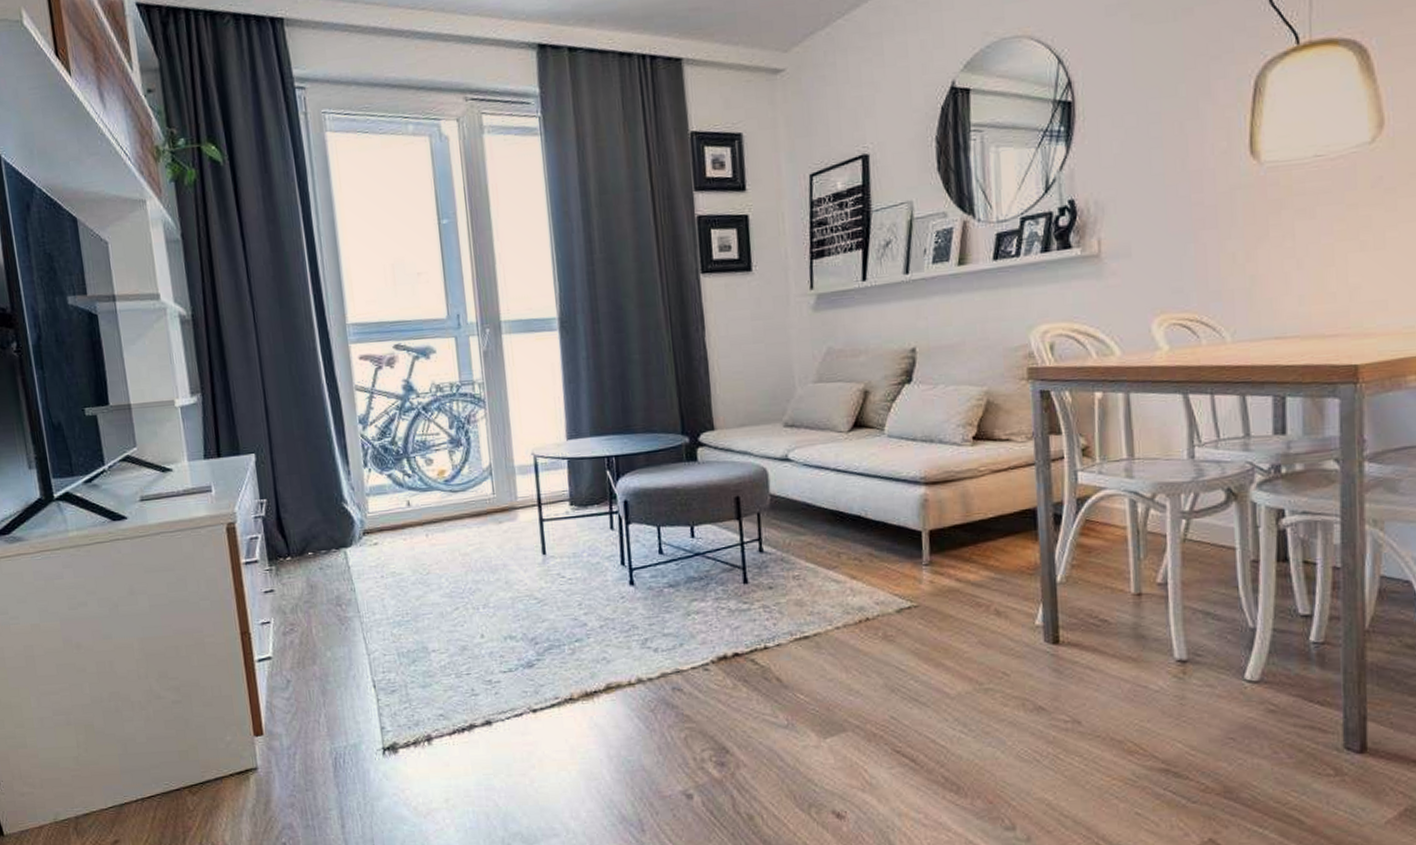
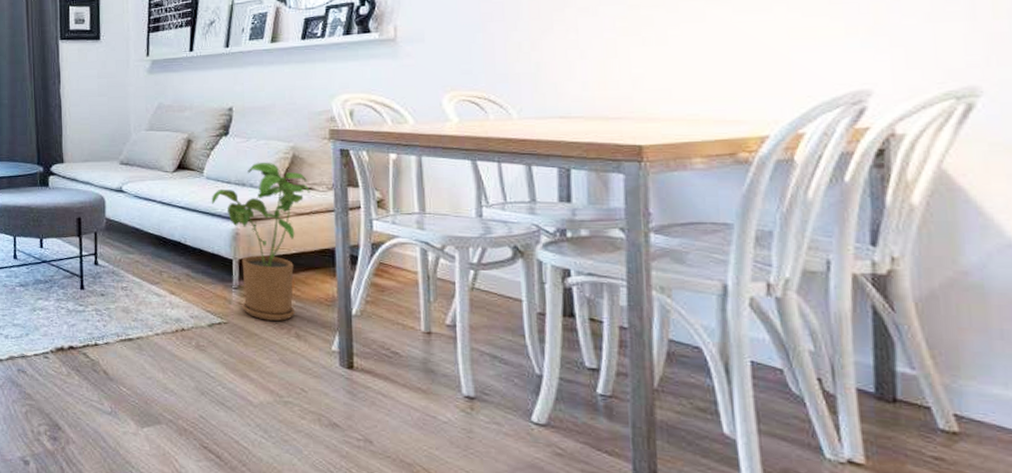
house plant: none [894,411,1008,599] -> present [211,162,310,321]

